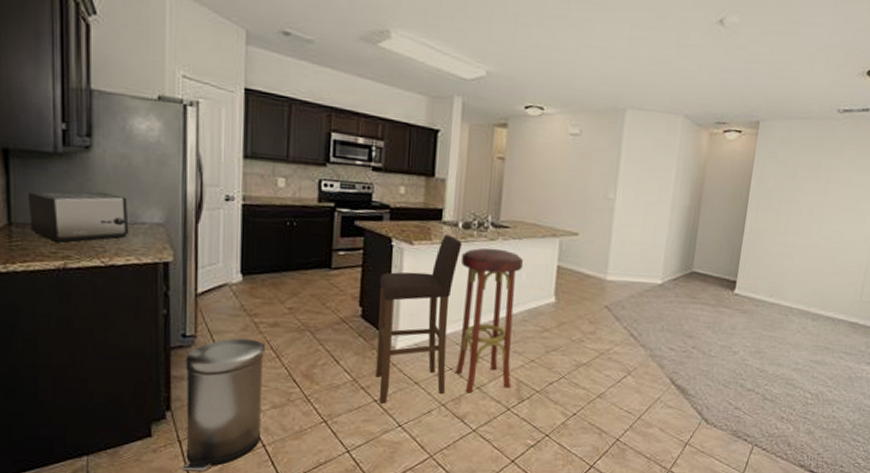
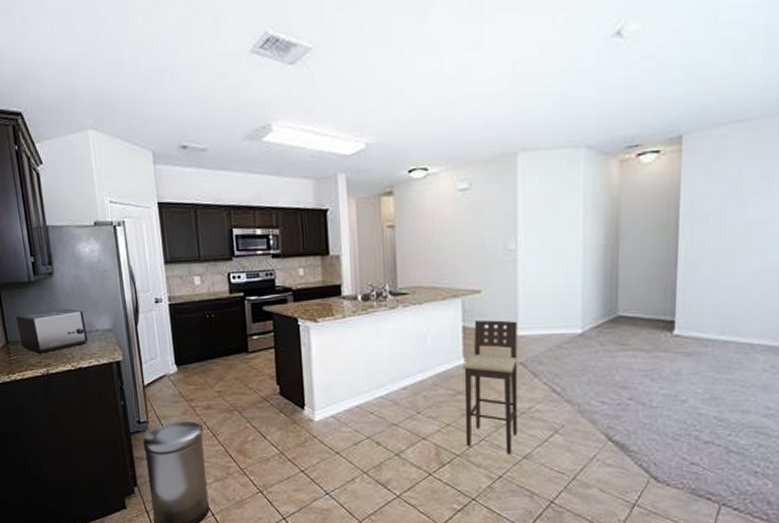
bar stool: present [375,235,462,403] -> none [291,309,366,473]
bar stool: present [456,247,524,393] -> none [364,316,430,460]
bar stool: none [546,262,608,393] -> present [464,320,518,454]

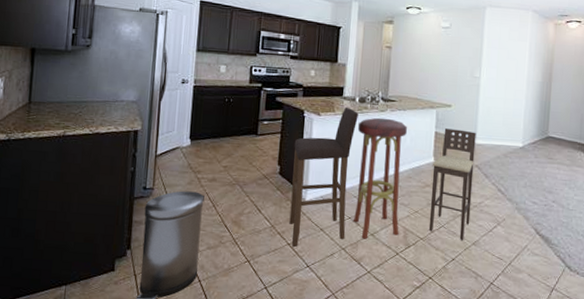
toaster: present [15,309,88,353] -> none [43,78,112,116]
bar stool: none [291,309,366,473] -> present [289,108,358,247]
bar stool: none [364,316,430,460] -> present [354,117,408,239]

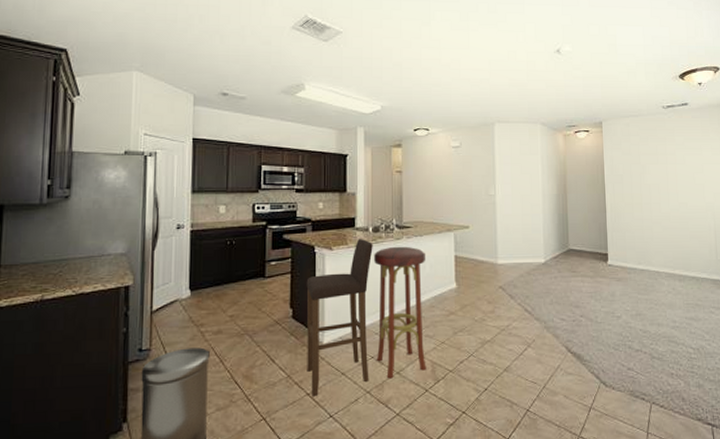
bar stool: present [428,128,476,240] -> none [456,251,499,368]

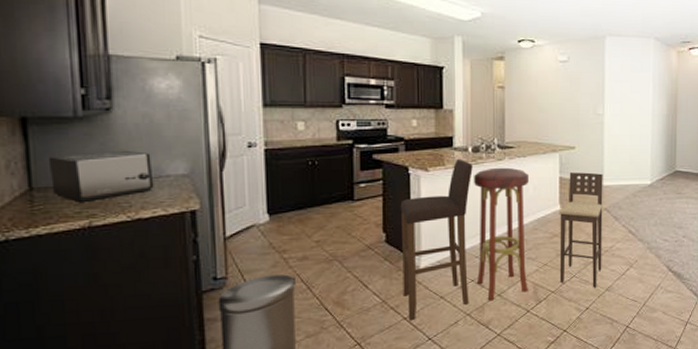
toaster: none [15,233,97,278] -> present [48,151,154,202]
bar stool: none [456,251,499,368] -> present [559,172,603,288]

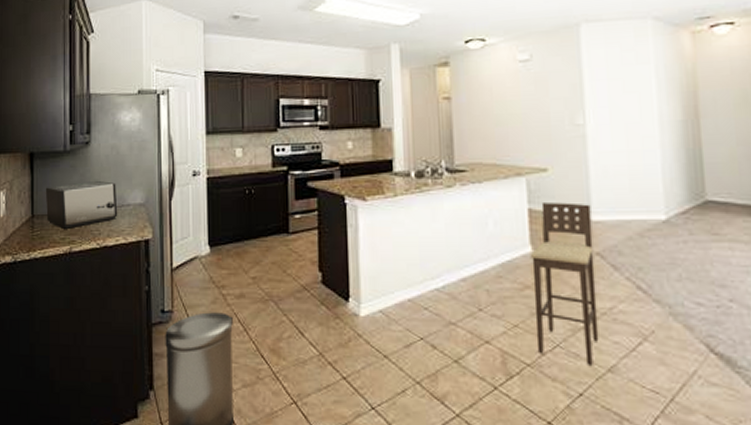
bar stool: present [400,160,473,320] -> none [336,187,419,381]
bar stool: present [473,167,530,301] -> none [417,196,494,368]

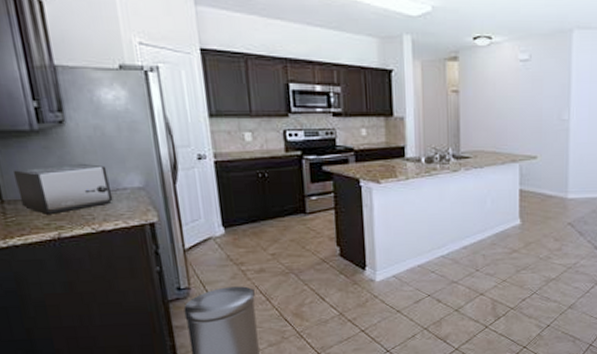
bar stool: present [531,202,599,365] -> none [519,184,568,305]

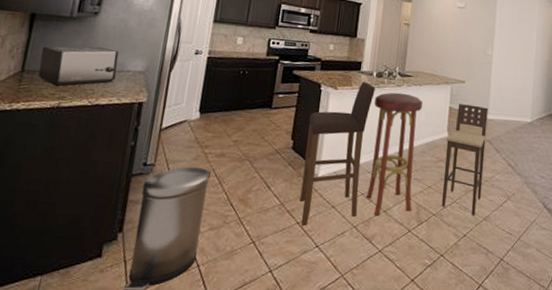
bar stool: none [353,171,427,333] -> present [299,82,375,225]
bar stool: none [427,179,487,316] -> present [367,92,423,216]
bar stool: none [519,184,568,305] -> present [441,104,488,216]

